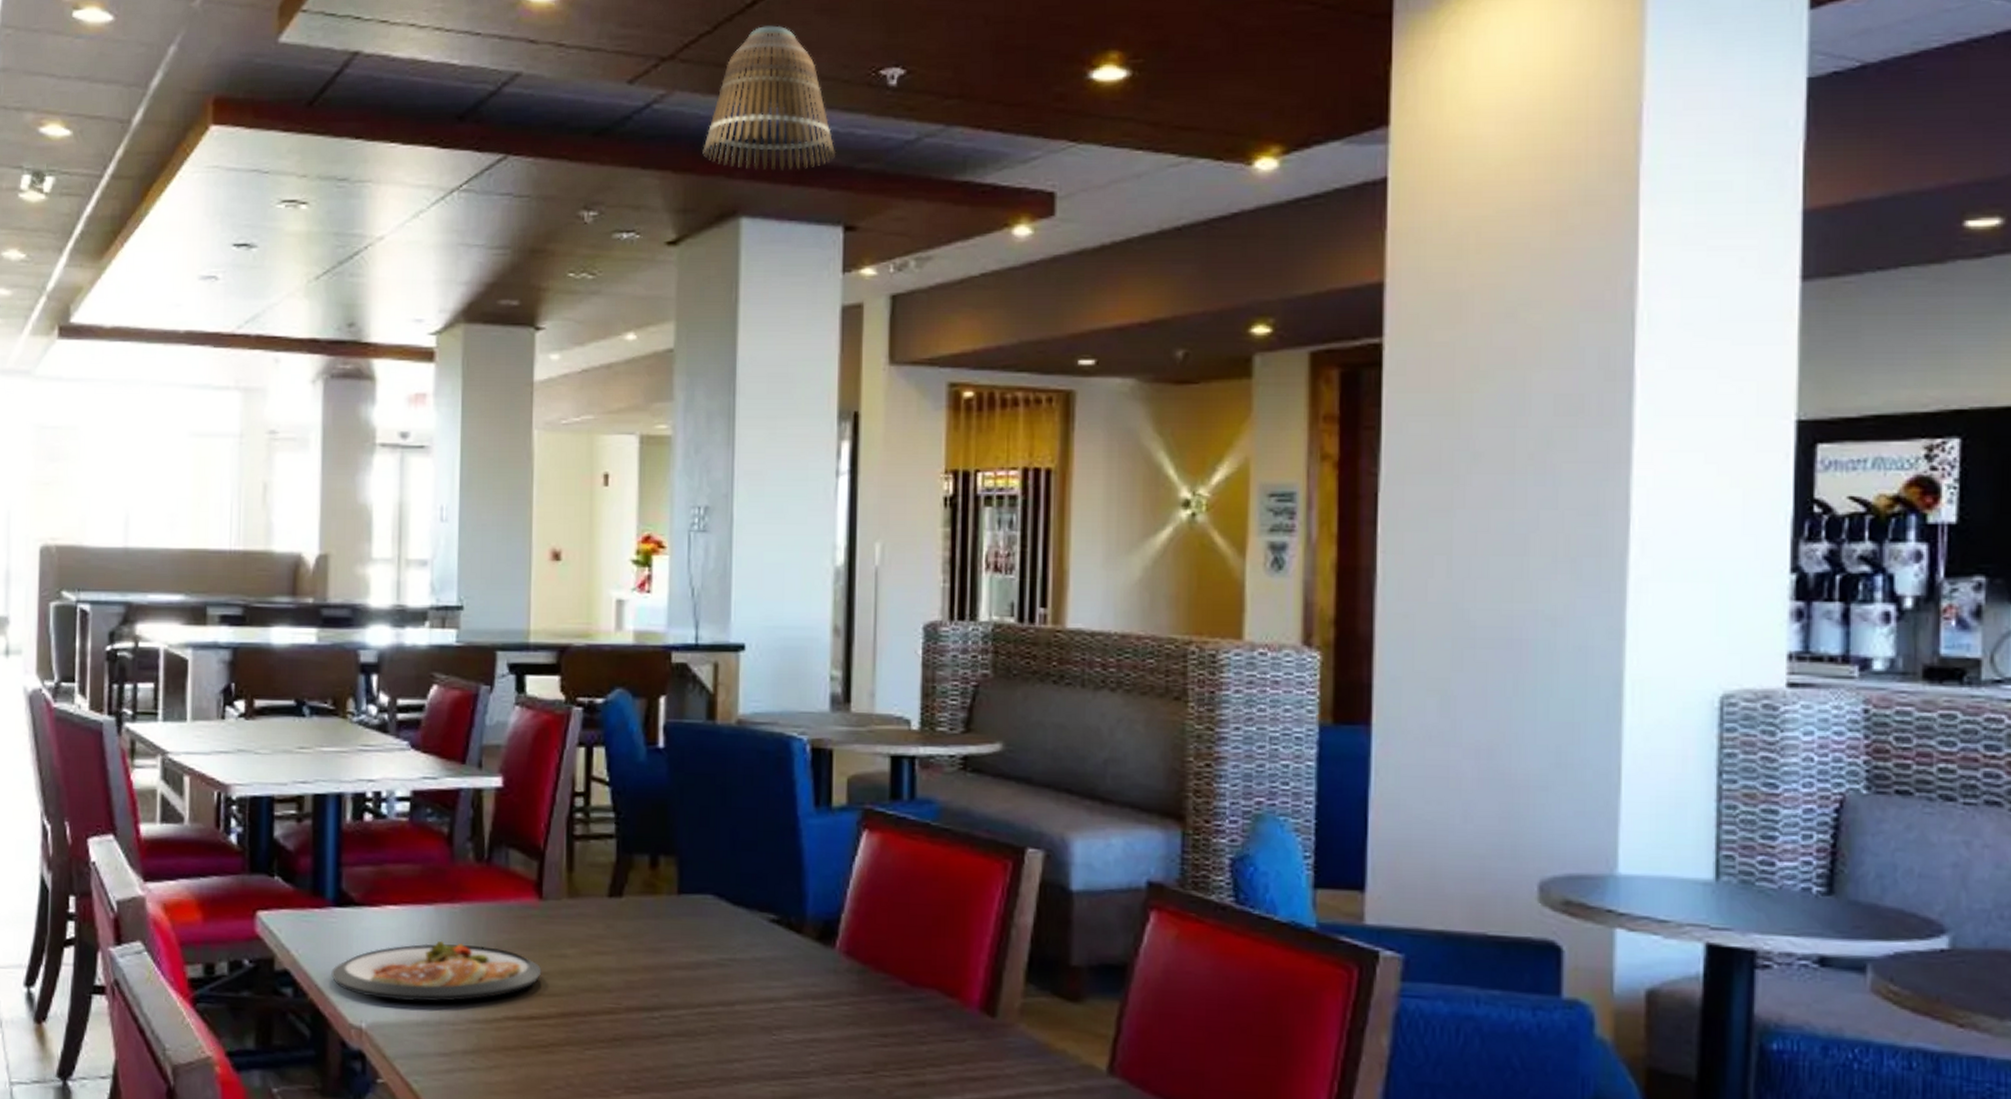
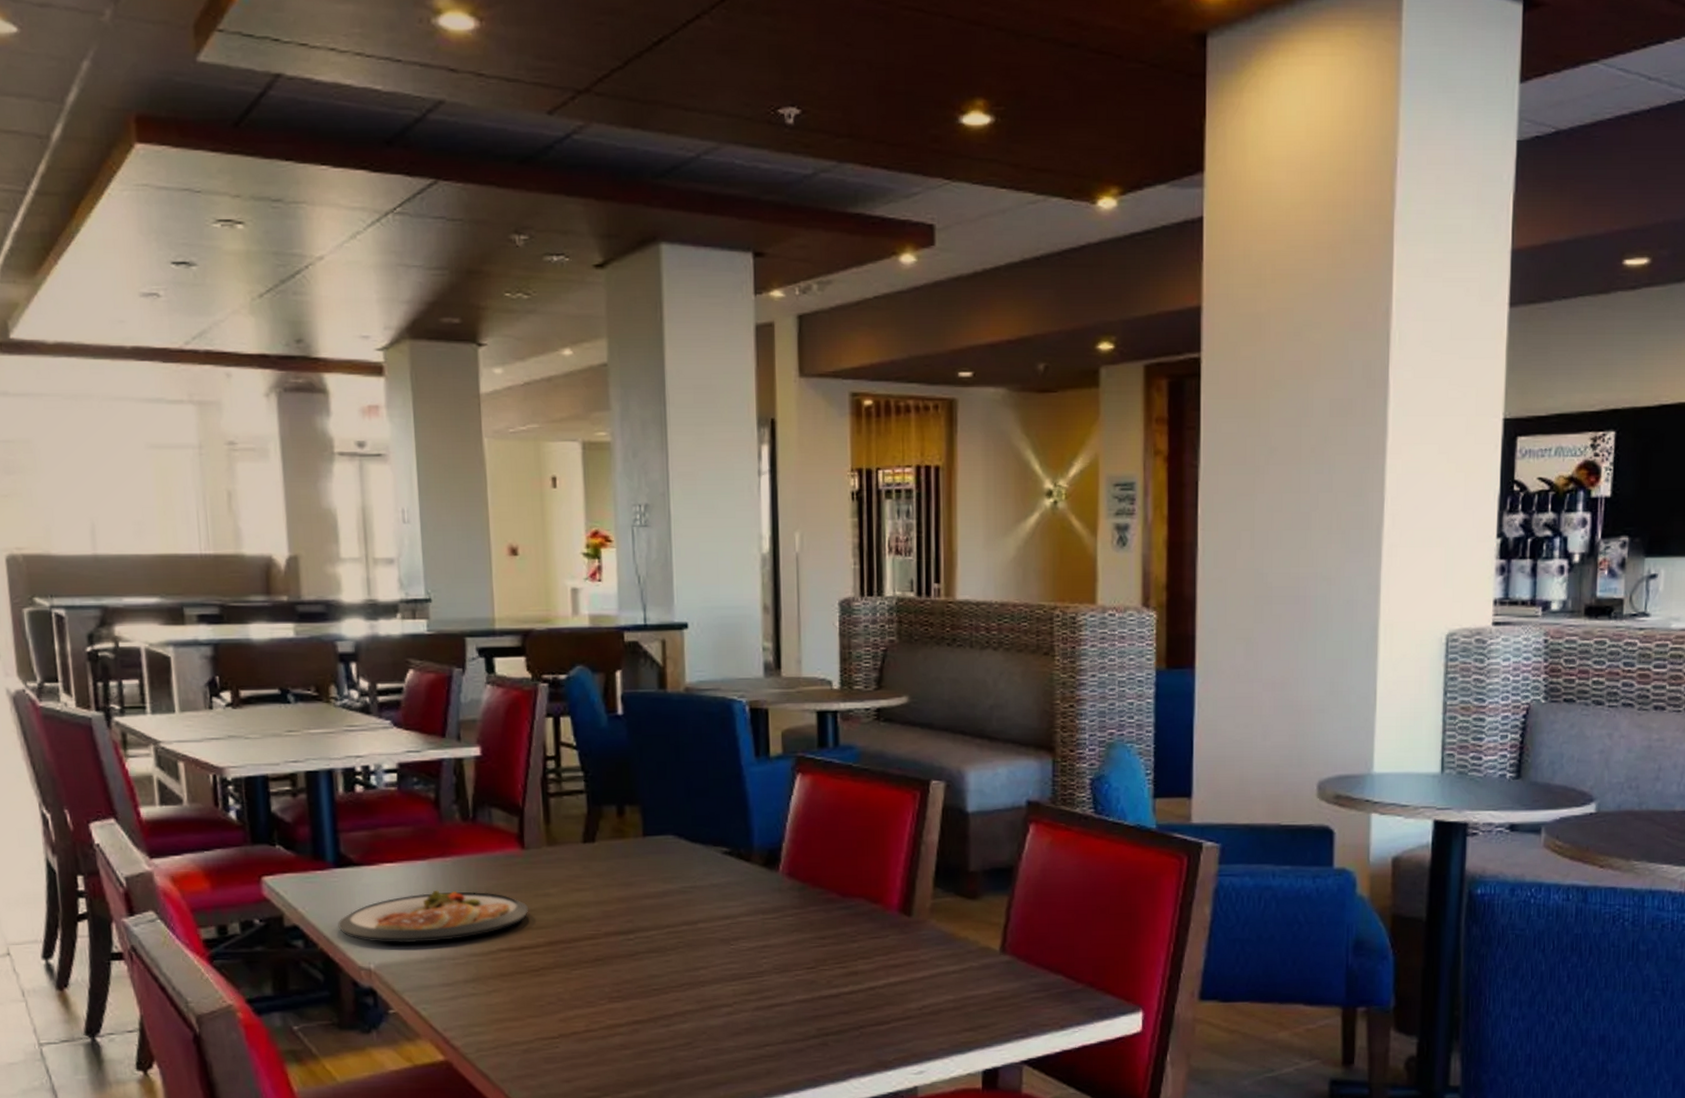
lamp shade: present [702,25,836,170] -> none [622,63,743,199]

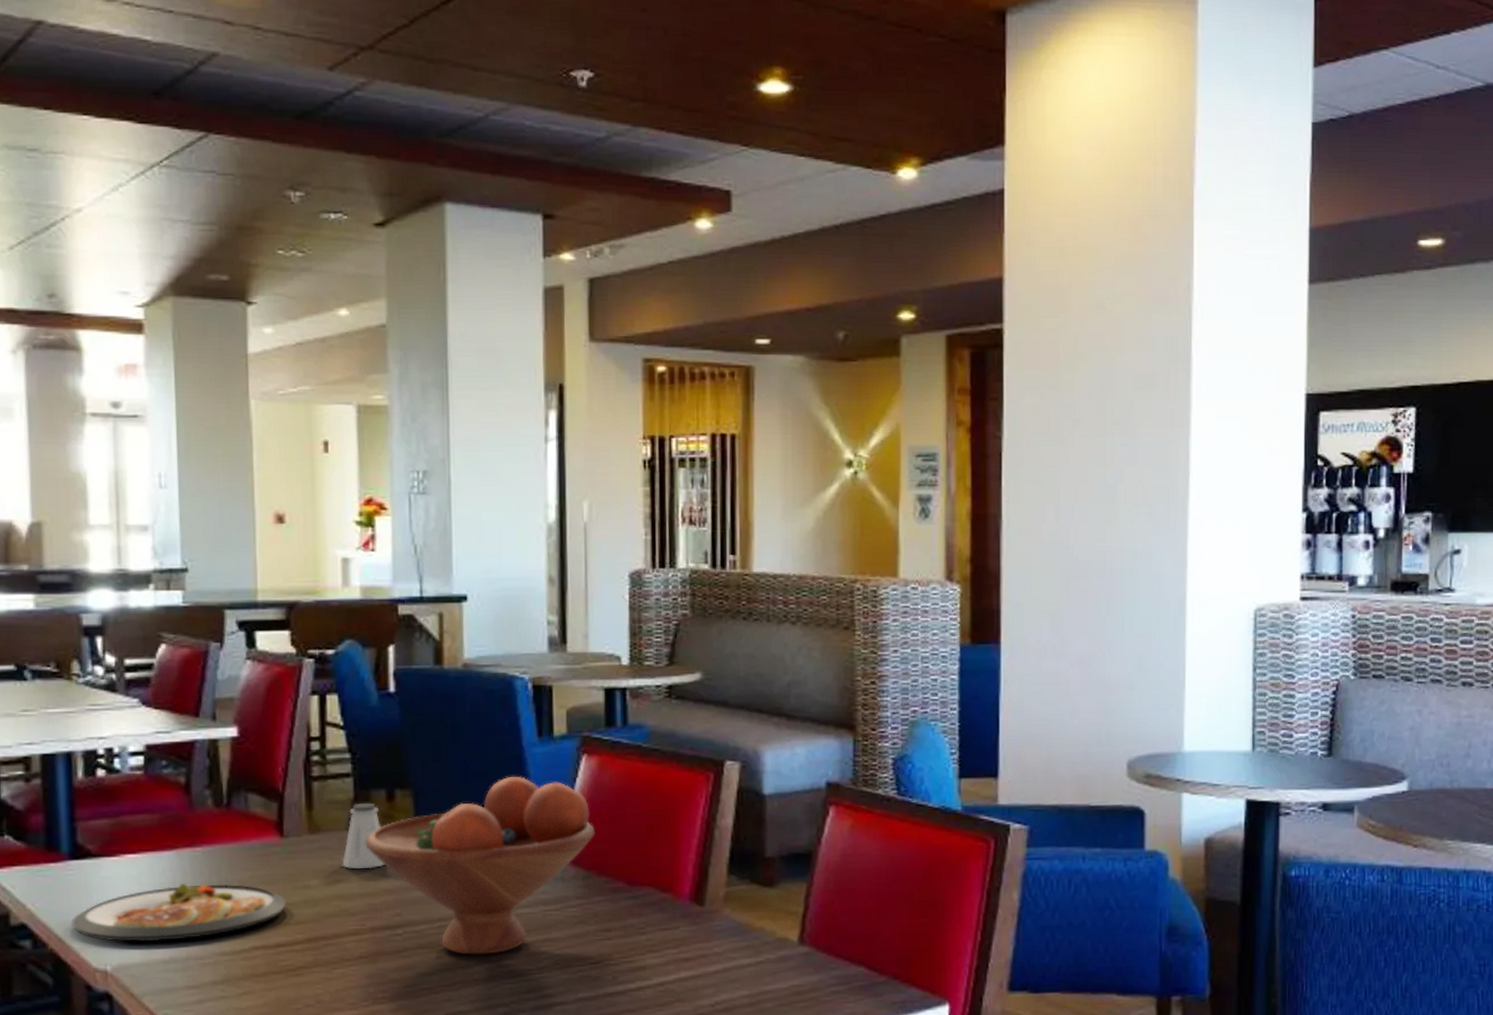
saltshaker: none [578,817,617,879] -> present [342,802,385,869]
fruit bowl: none [599,794,810,959] -> present [365,777,596,955]

